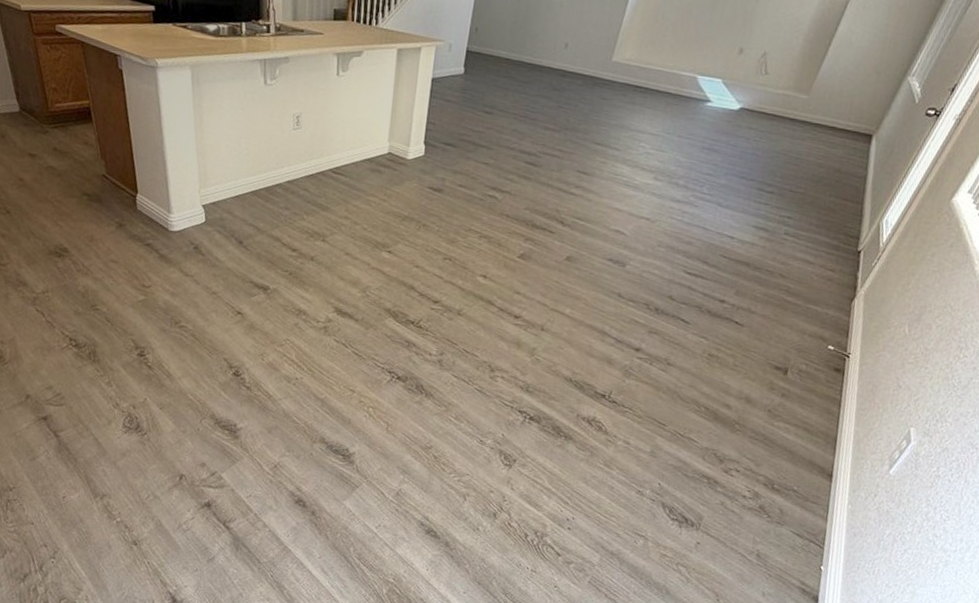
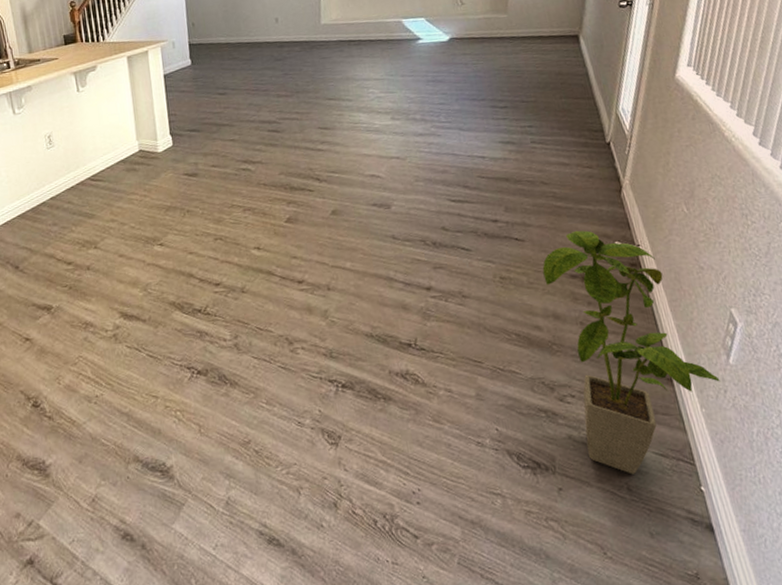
house plant: none [732,327,875,545] -> present [542,230,721,474]

